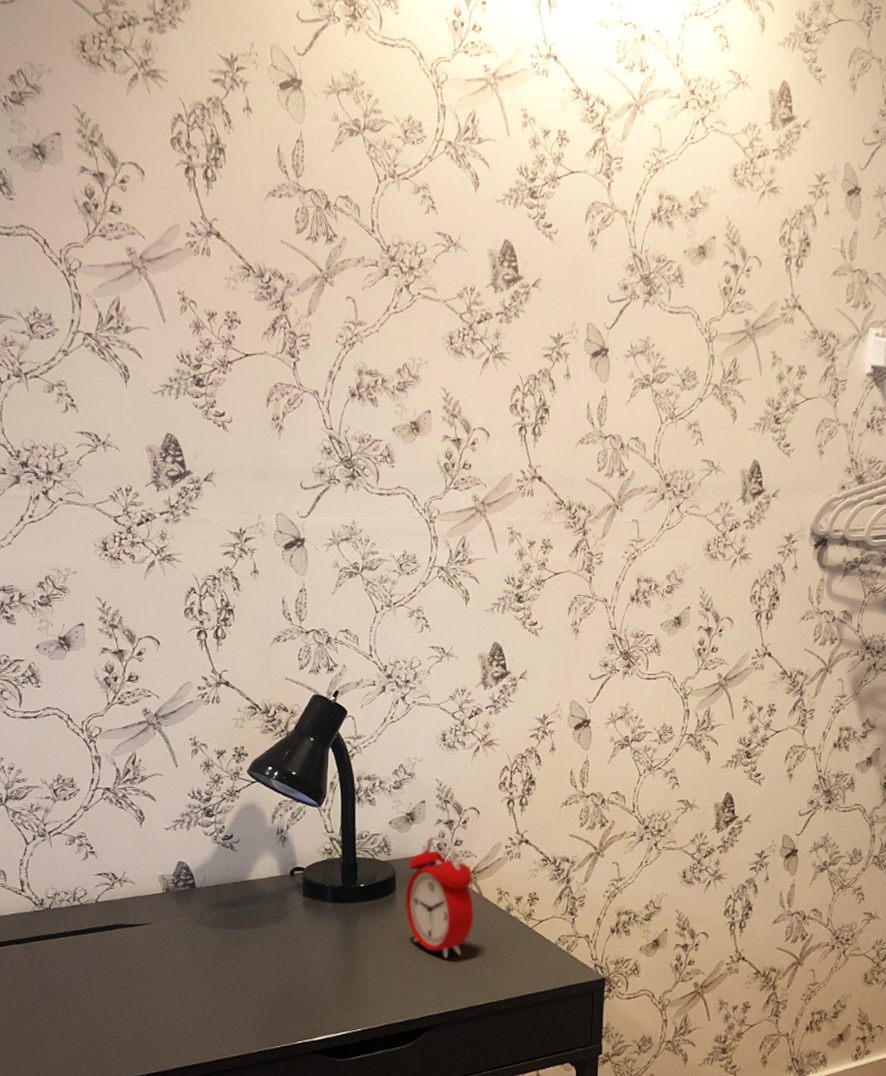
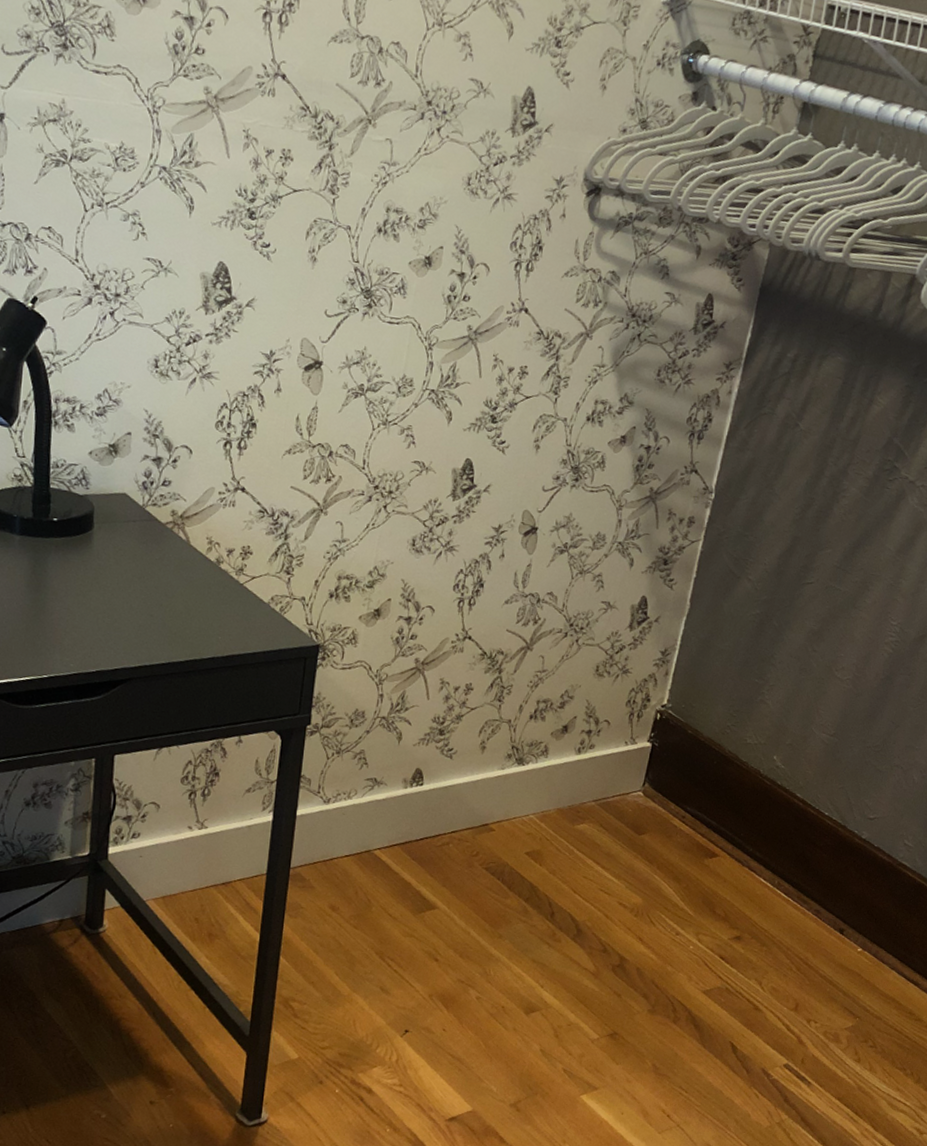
alarm clock: present [405,836,474,958] -> none [102,473,180,608]

